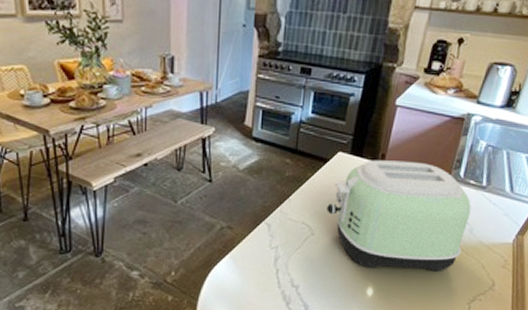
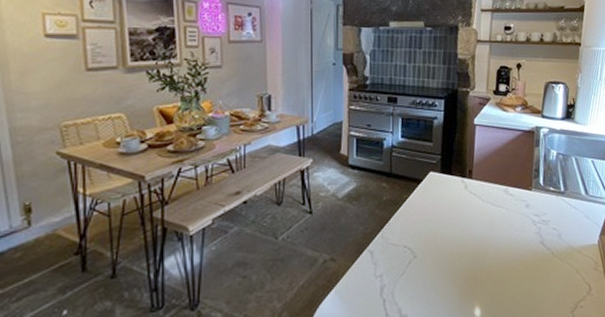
toaster: present [326,160,472,272] -> none [425,174,556,287]

